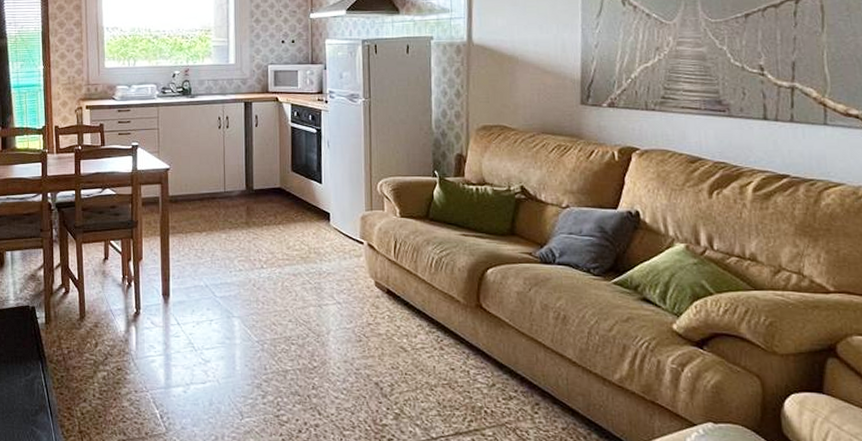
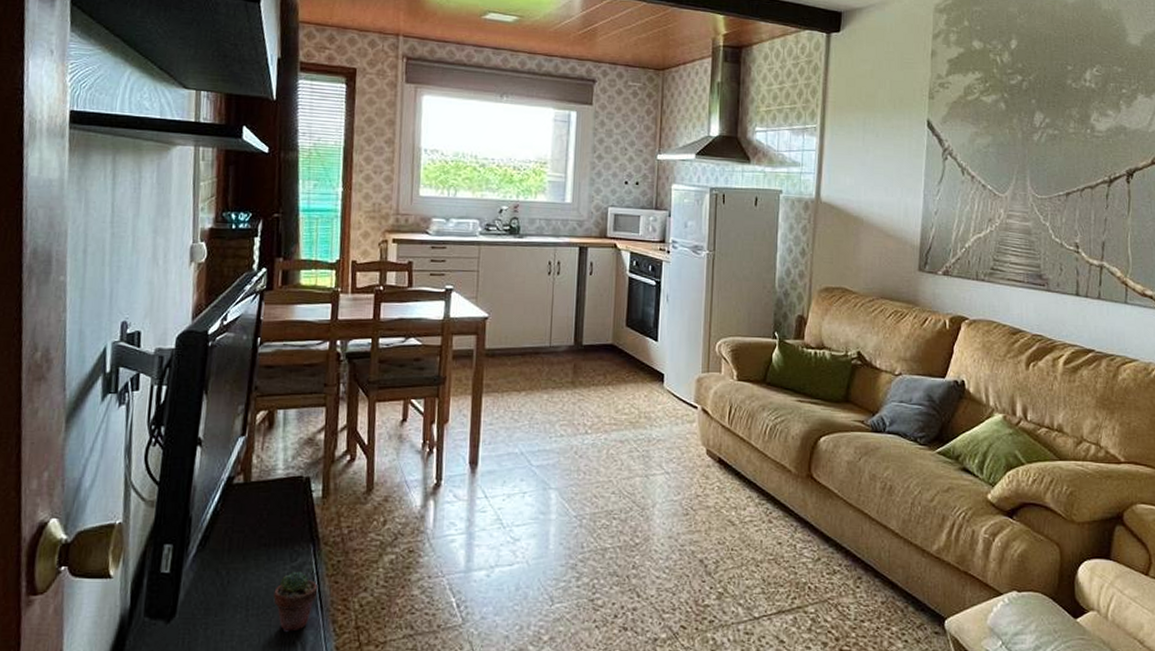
potted succulent: none [14,384,48,433] -> present [273,571,319,632]

